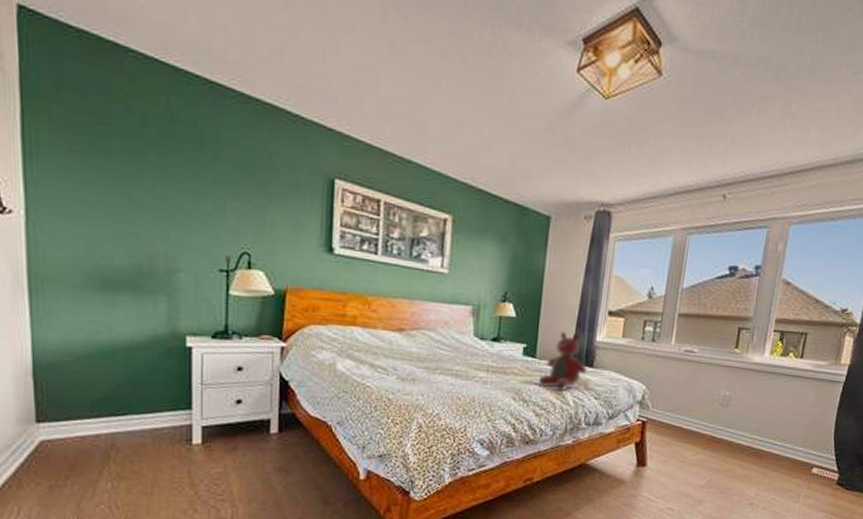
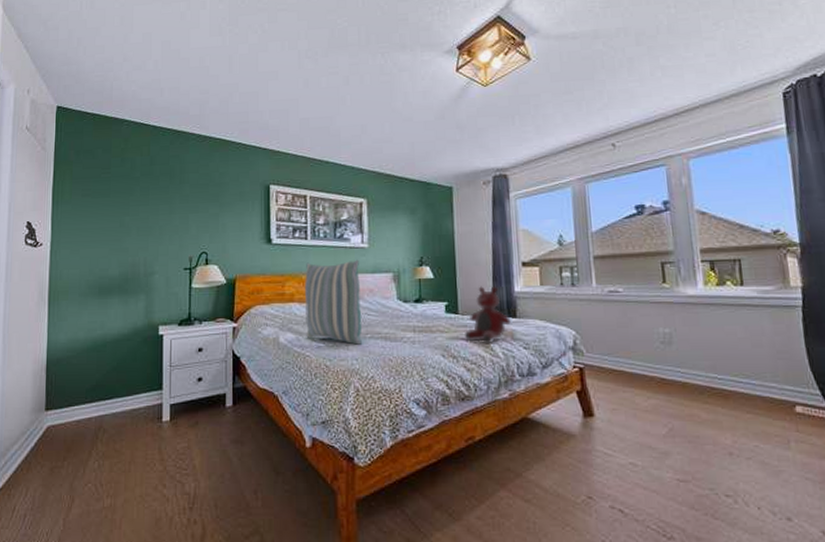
pillow: none [368,282,436,380] -> present [304,259,362,345]

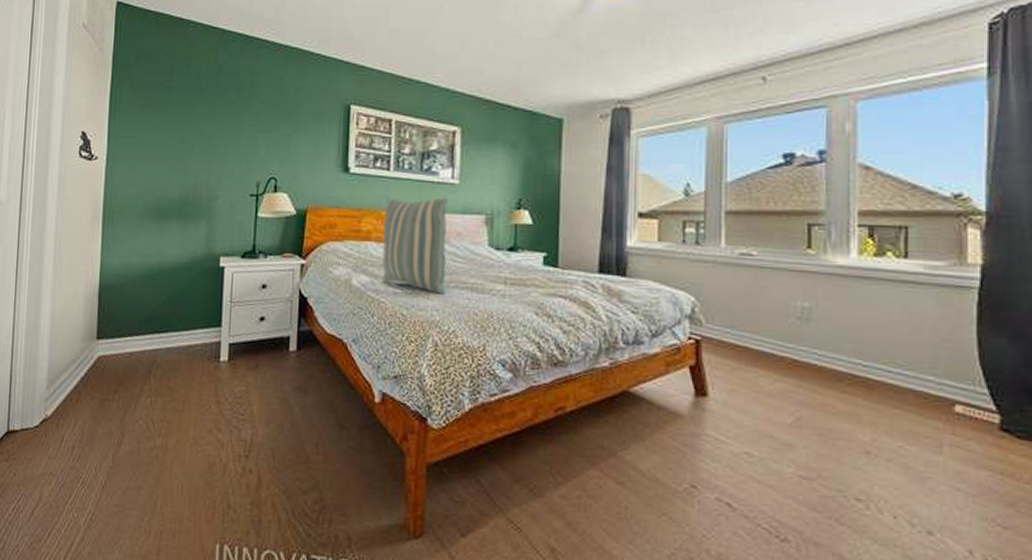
teddy bear: present [464,286,511,343] -> none [562,237,619,304]

